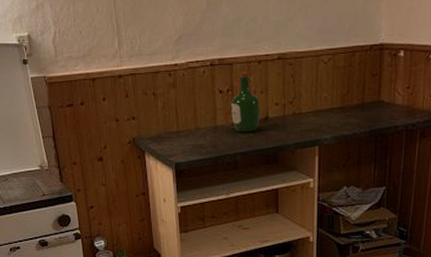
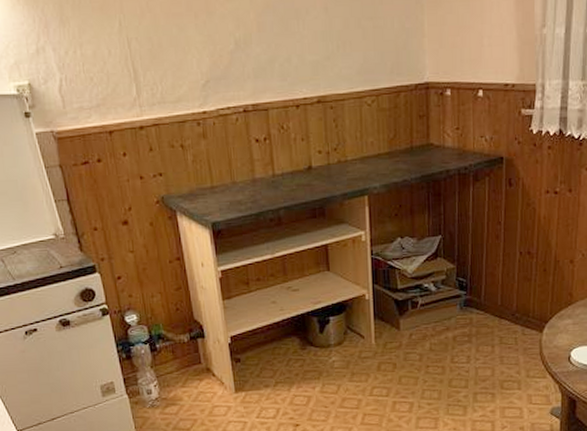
wine bottle: present [230,71,260,133] -> none [268,117,302,185]

